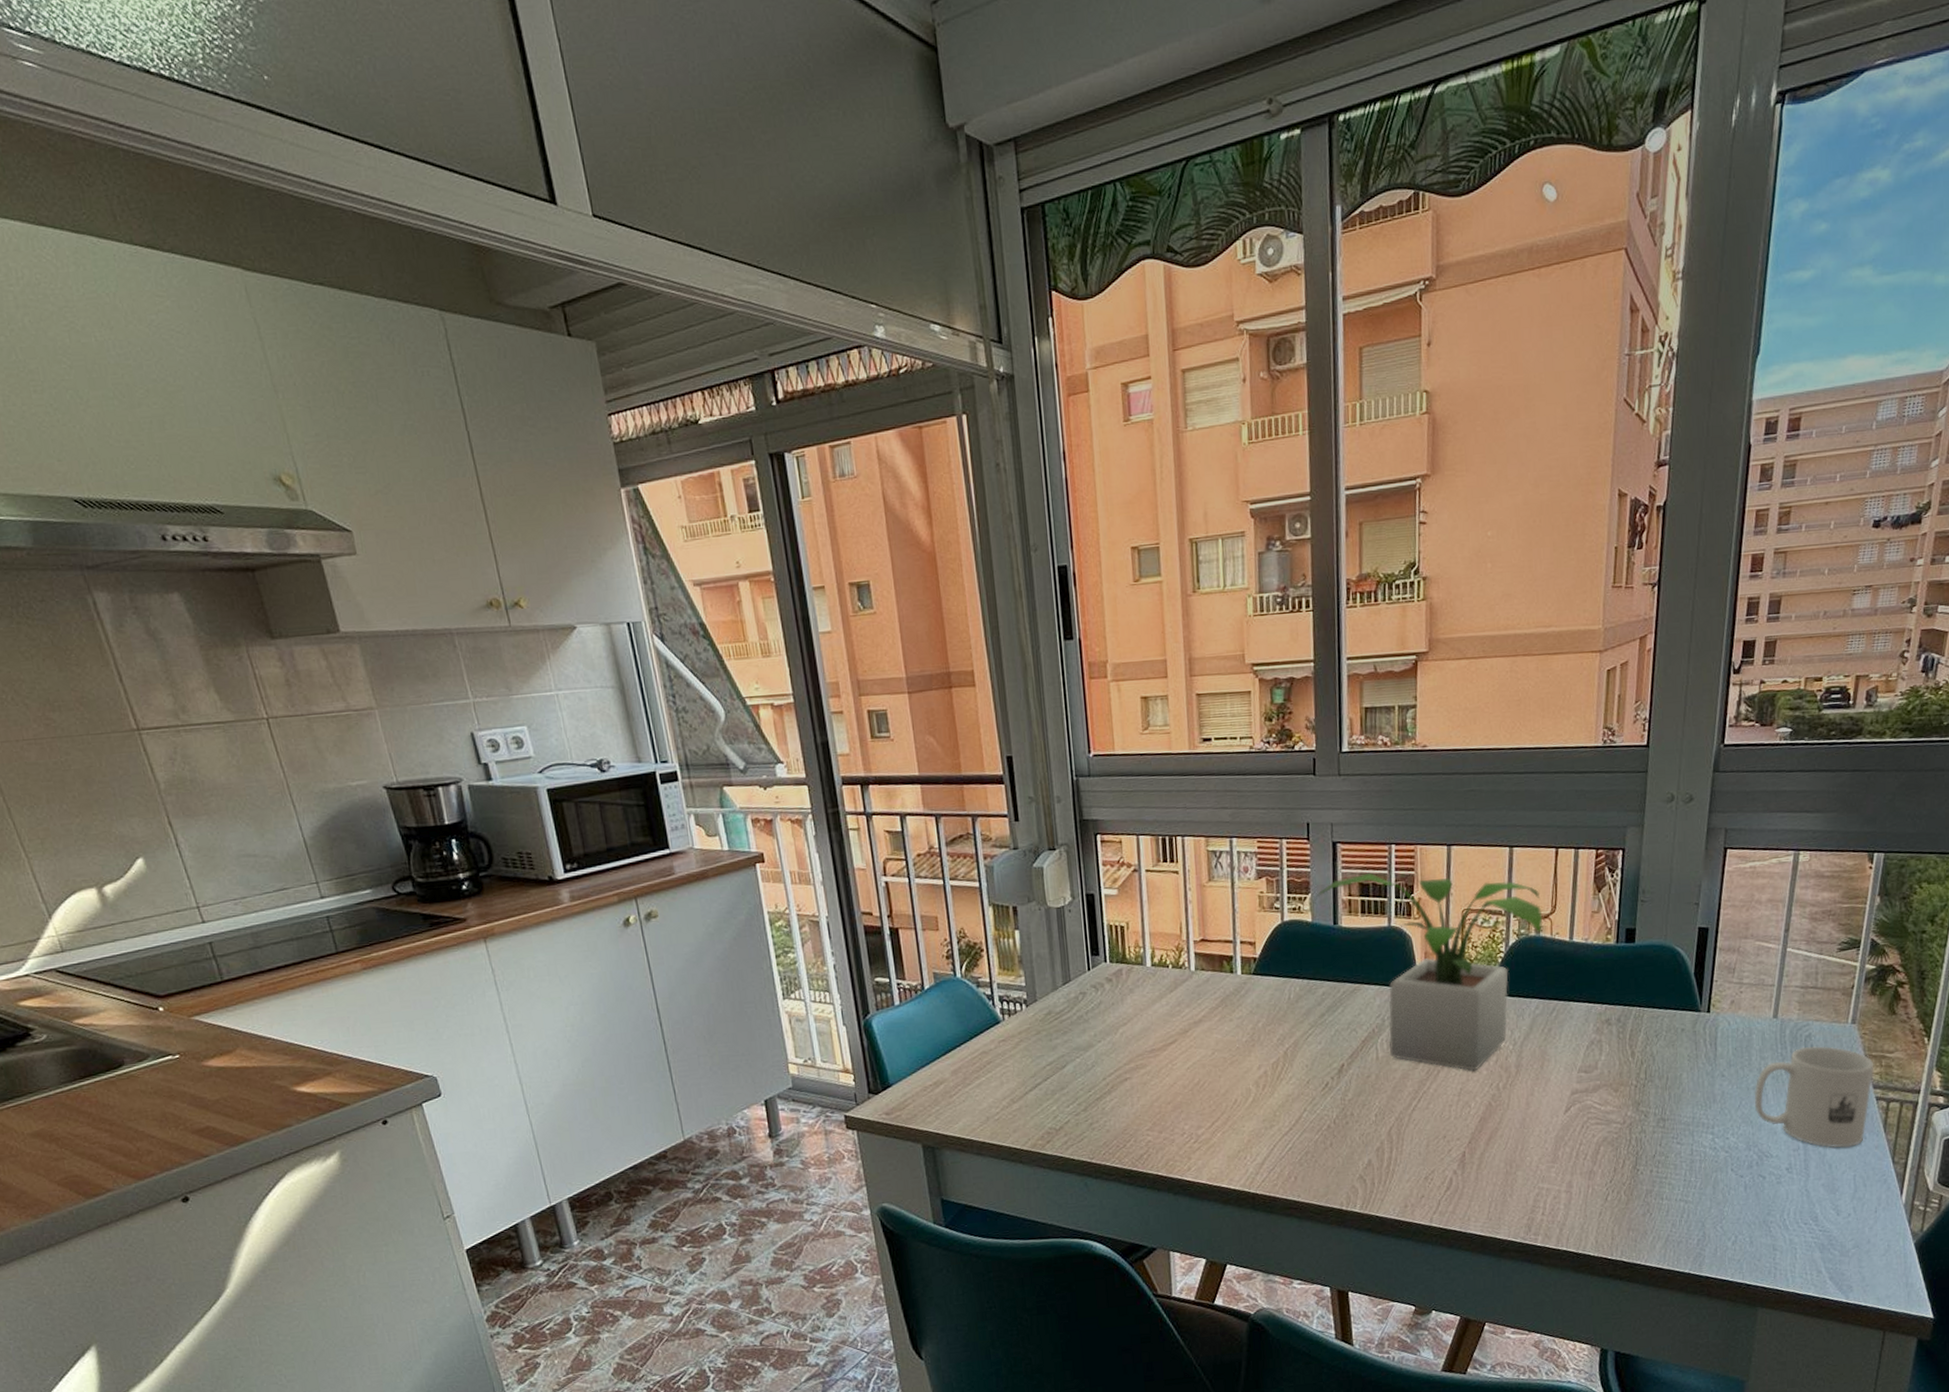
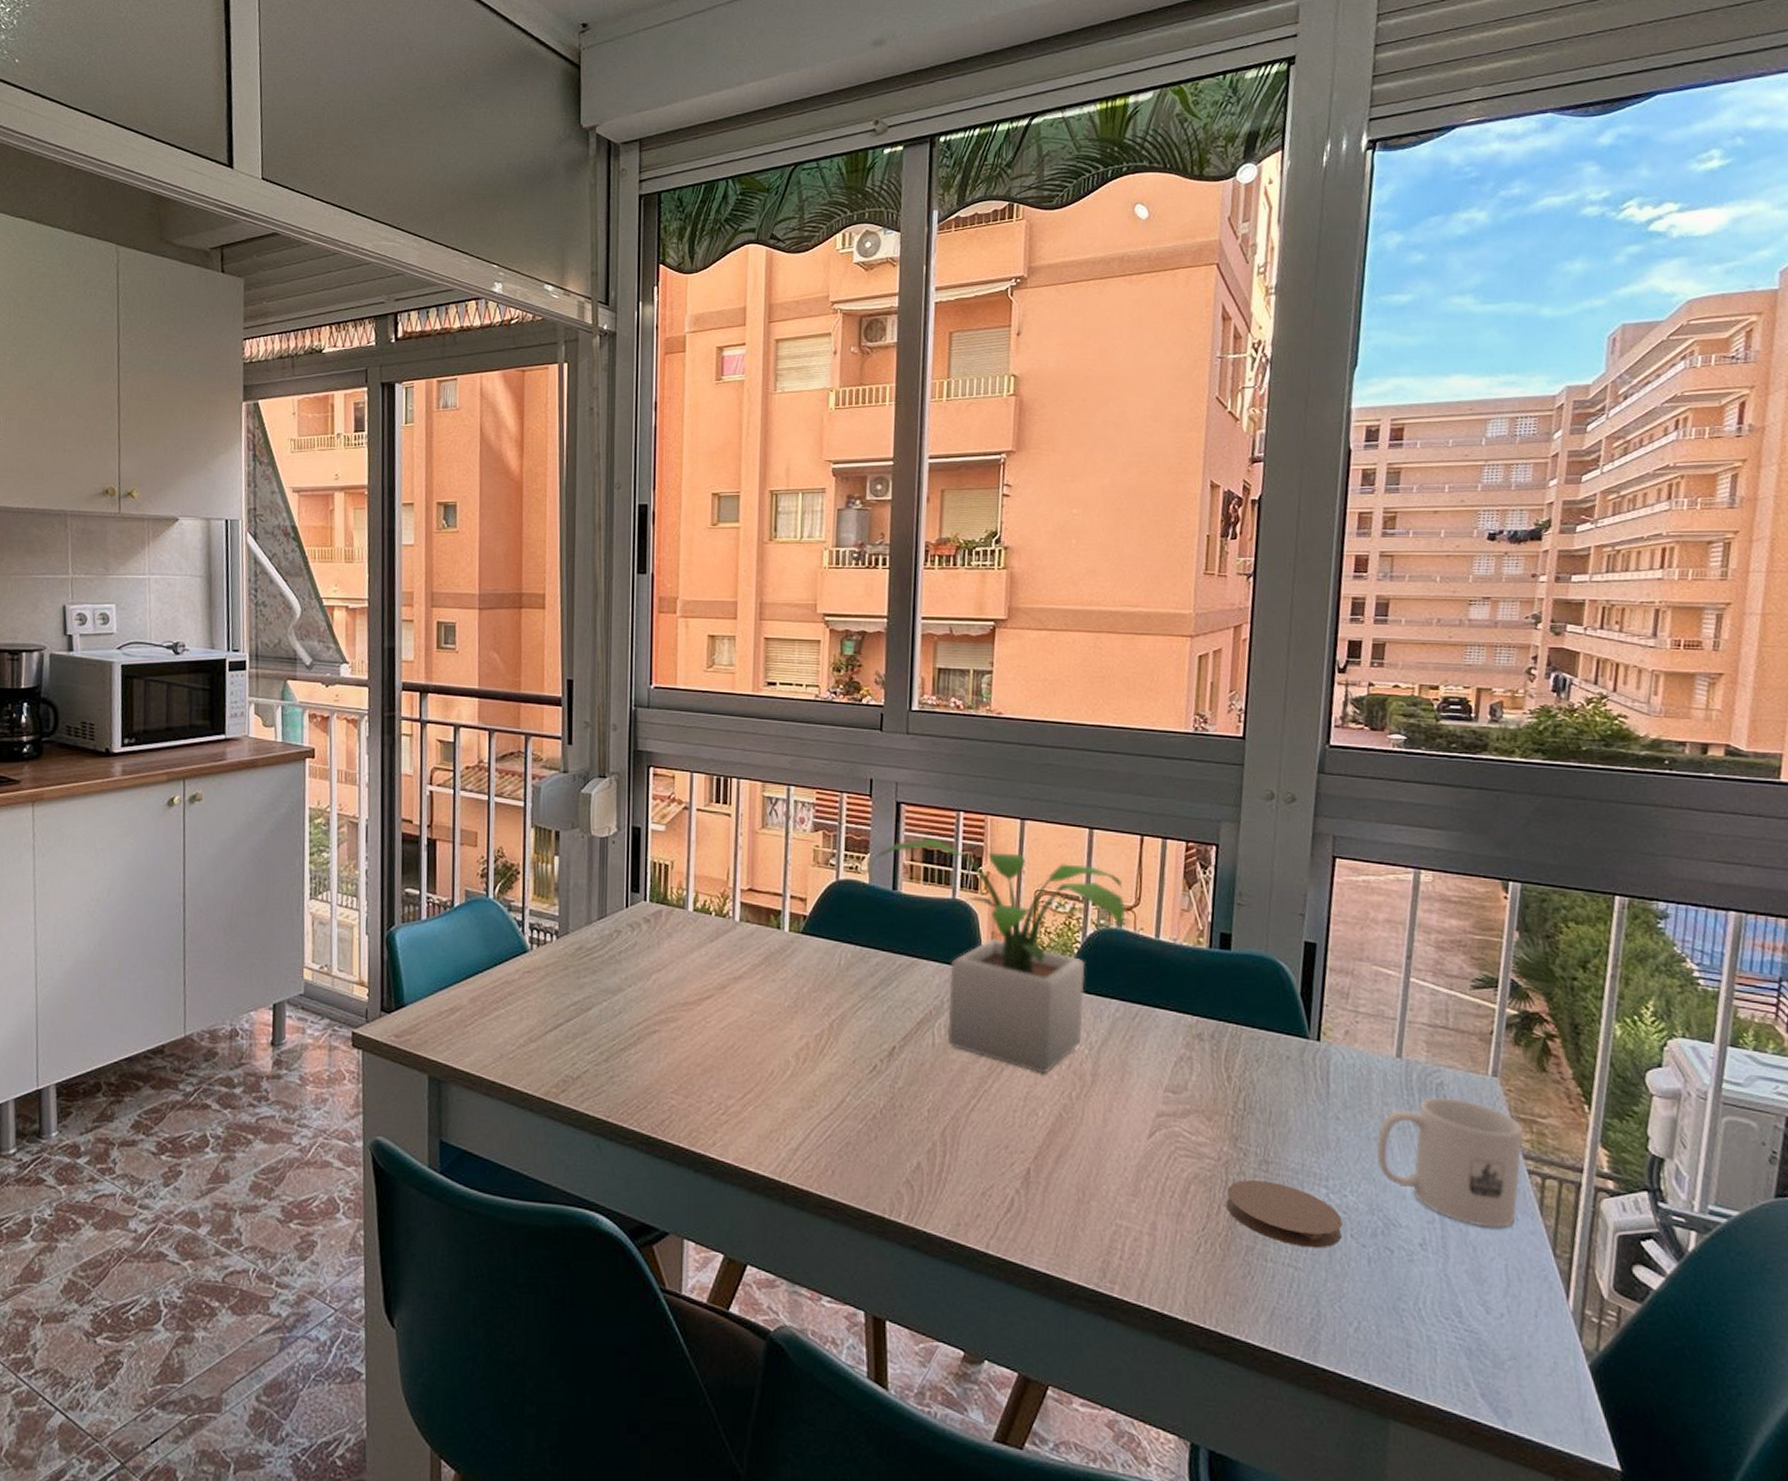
coaster: none [1629,1135,1725,1184] -> present [1226,1180,1342,1248]

